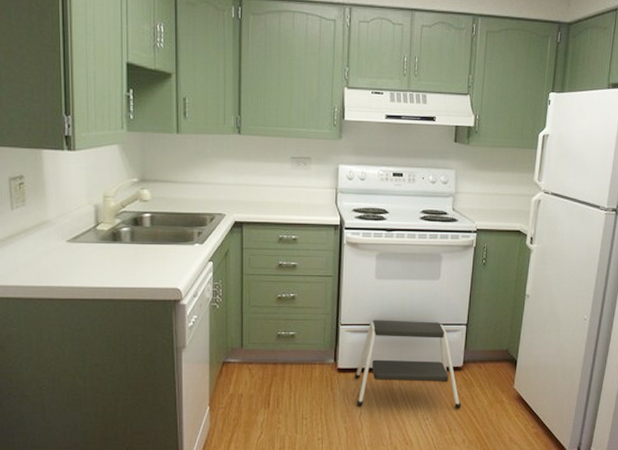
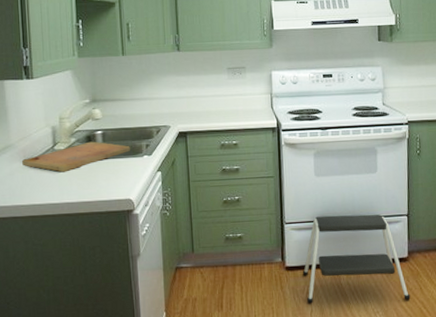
cutting board: none [60,224,180,255] -> present [22,141,130,173]

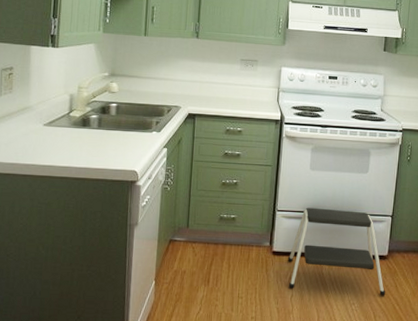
cutting board: present [22,141,130,173] -> none [38,112,141,138]

